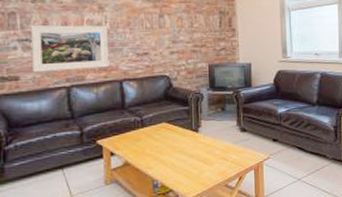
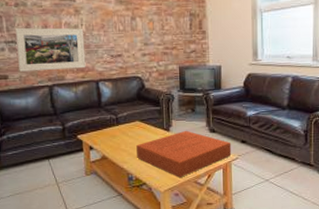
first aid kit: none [163,130,263,182] -> present [136,130,232,177]

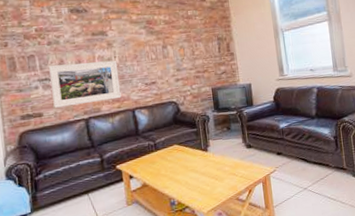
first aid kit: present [136,130,232,177] -> none [176,148,269,196]

